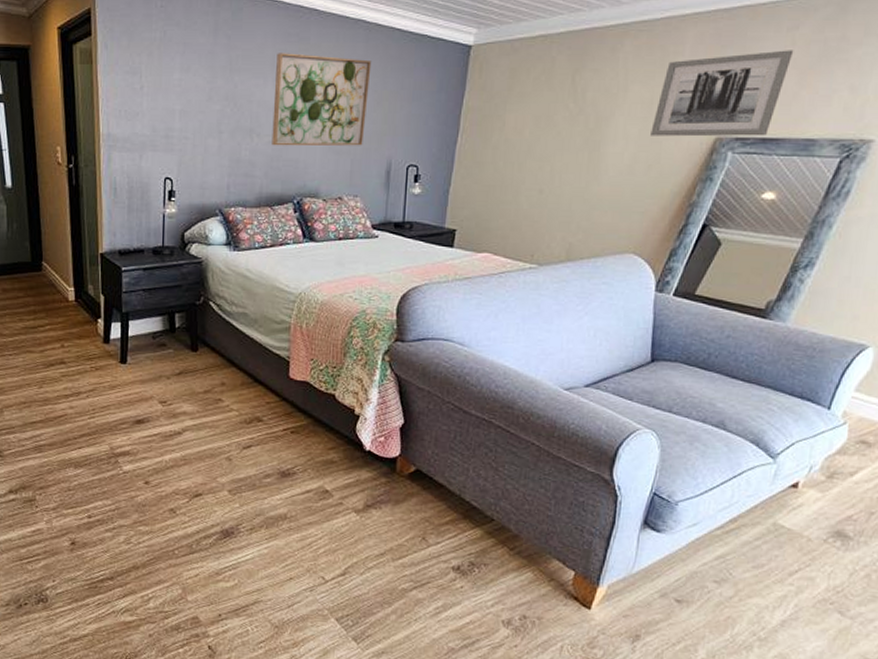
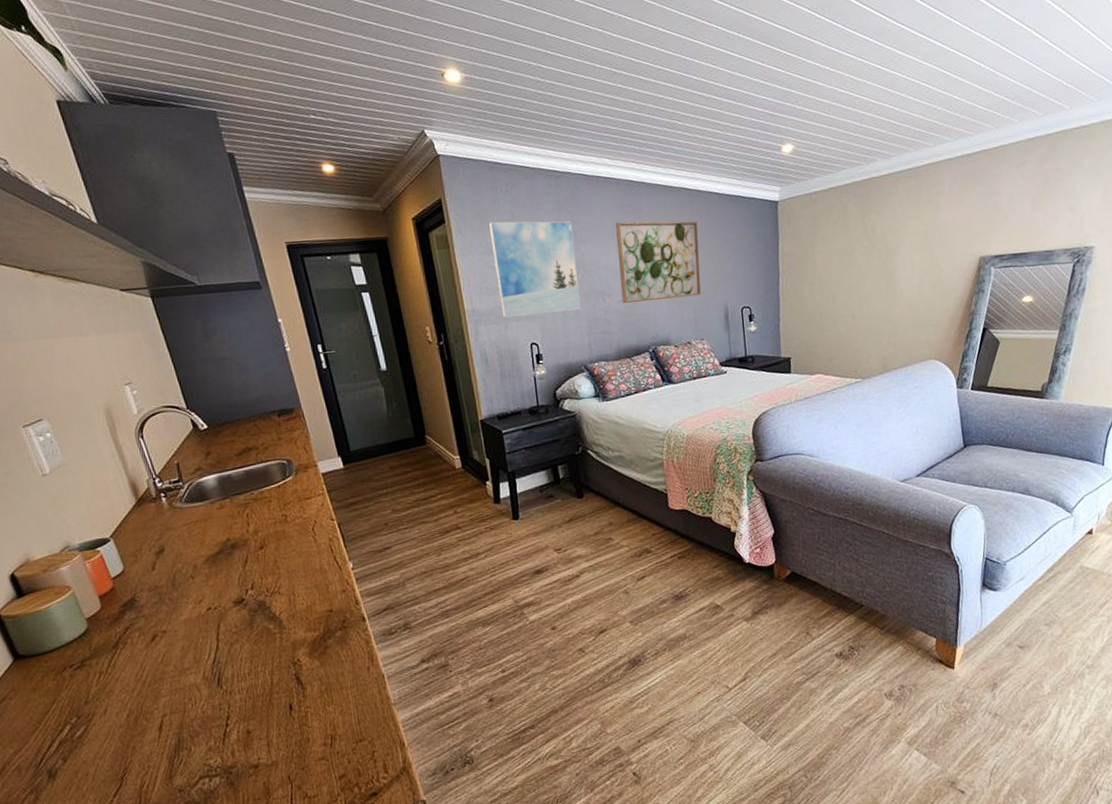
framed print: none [137,39,228,147] -> present [488,221,581,318]
wall art: present [650,50,794,137] -> none [930,182,1025,261]

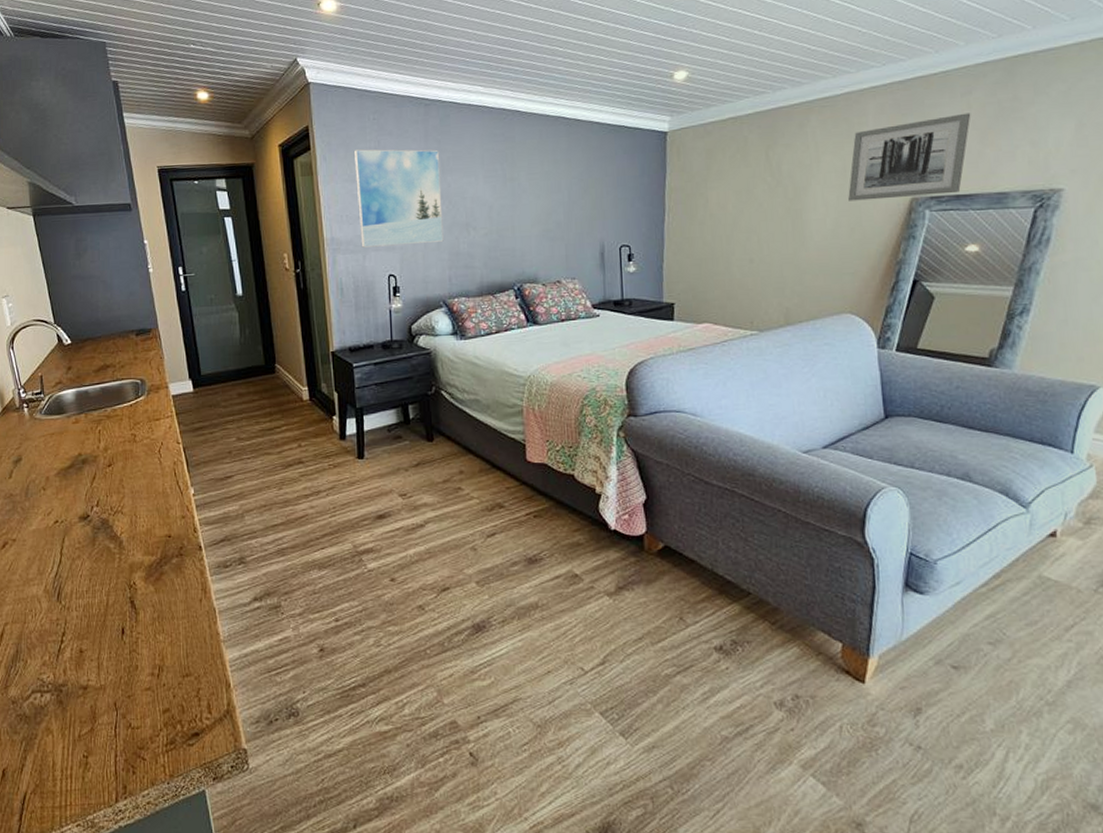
wall art: present [615,221,701,304] -> none [485,151,576,238]
wall art: none [930,182,1025,261] -> present [848,113,971,201]

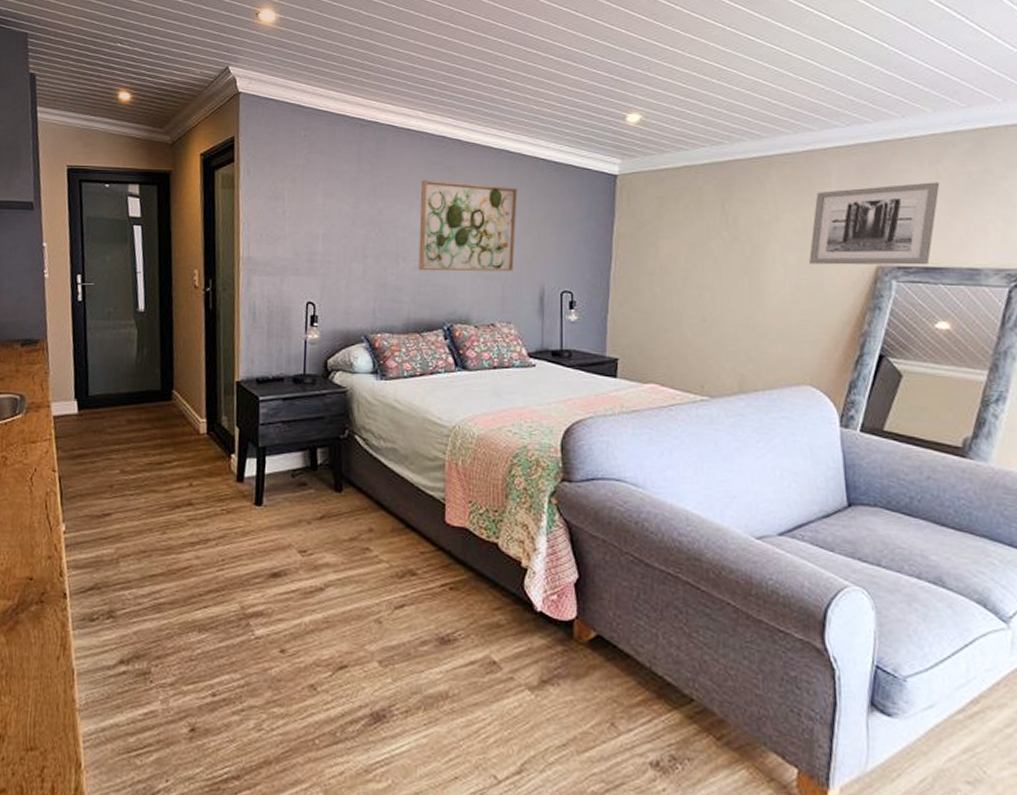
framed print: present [353,149,444,248] -> none [279,166,372,272]
wall art: none [485,151,576,238] -> present [418,180,518,272]

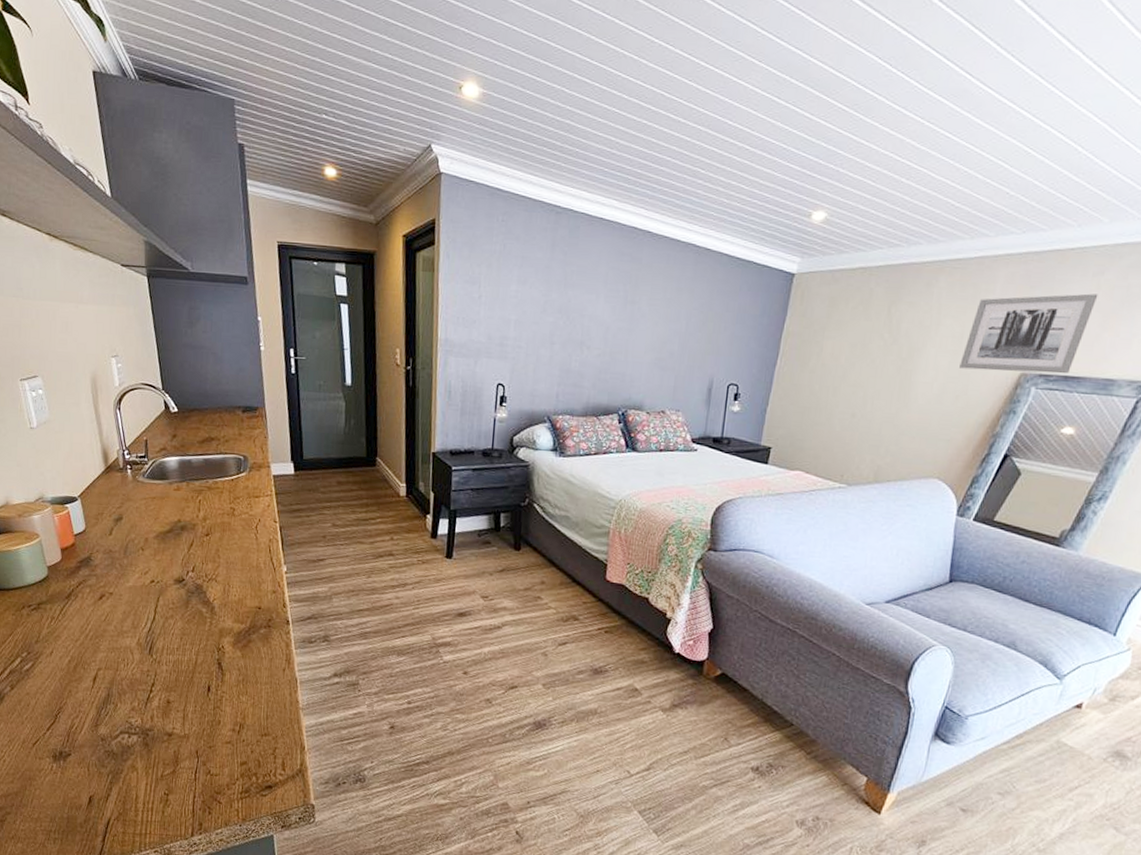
wall art: present [418,180,518,272] -> none [600,271,700,363]

